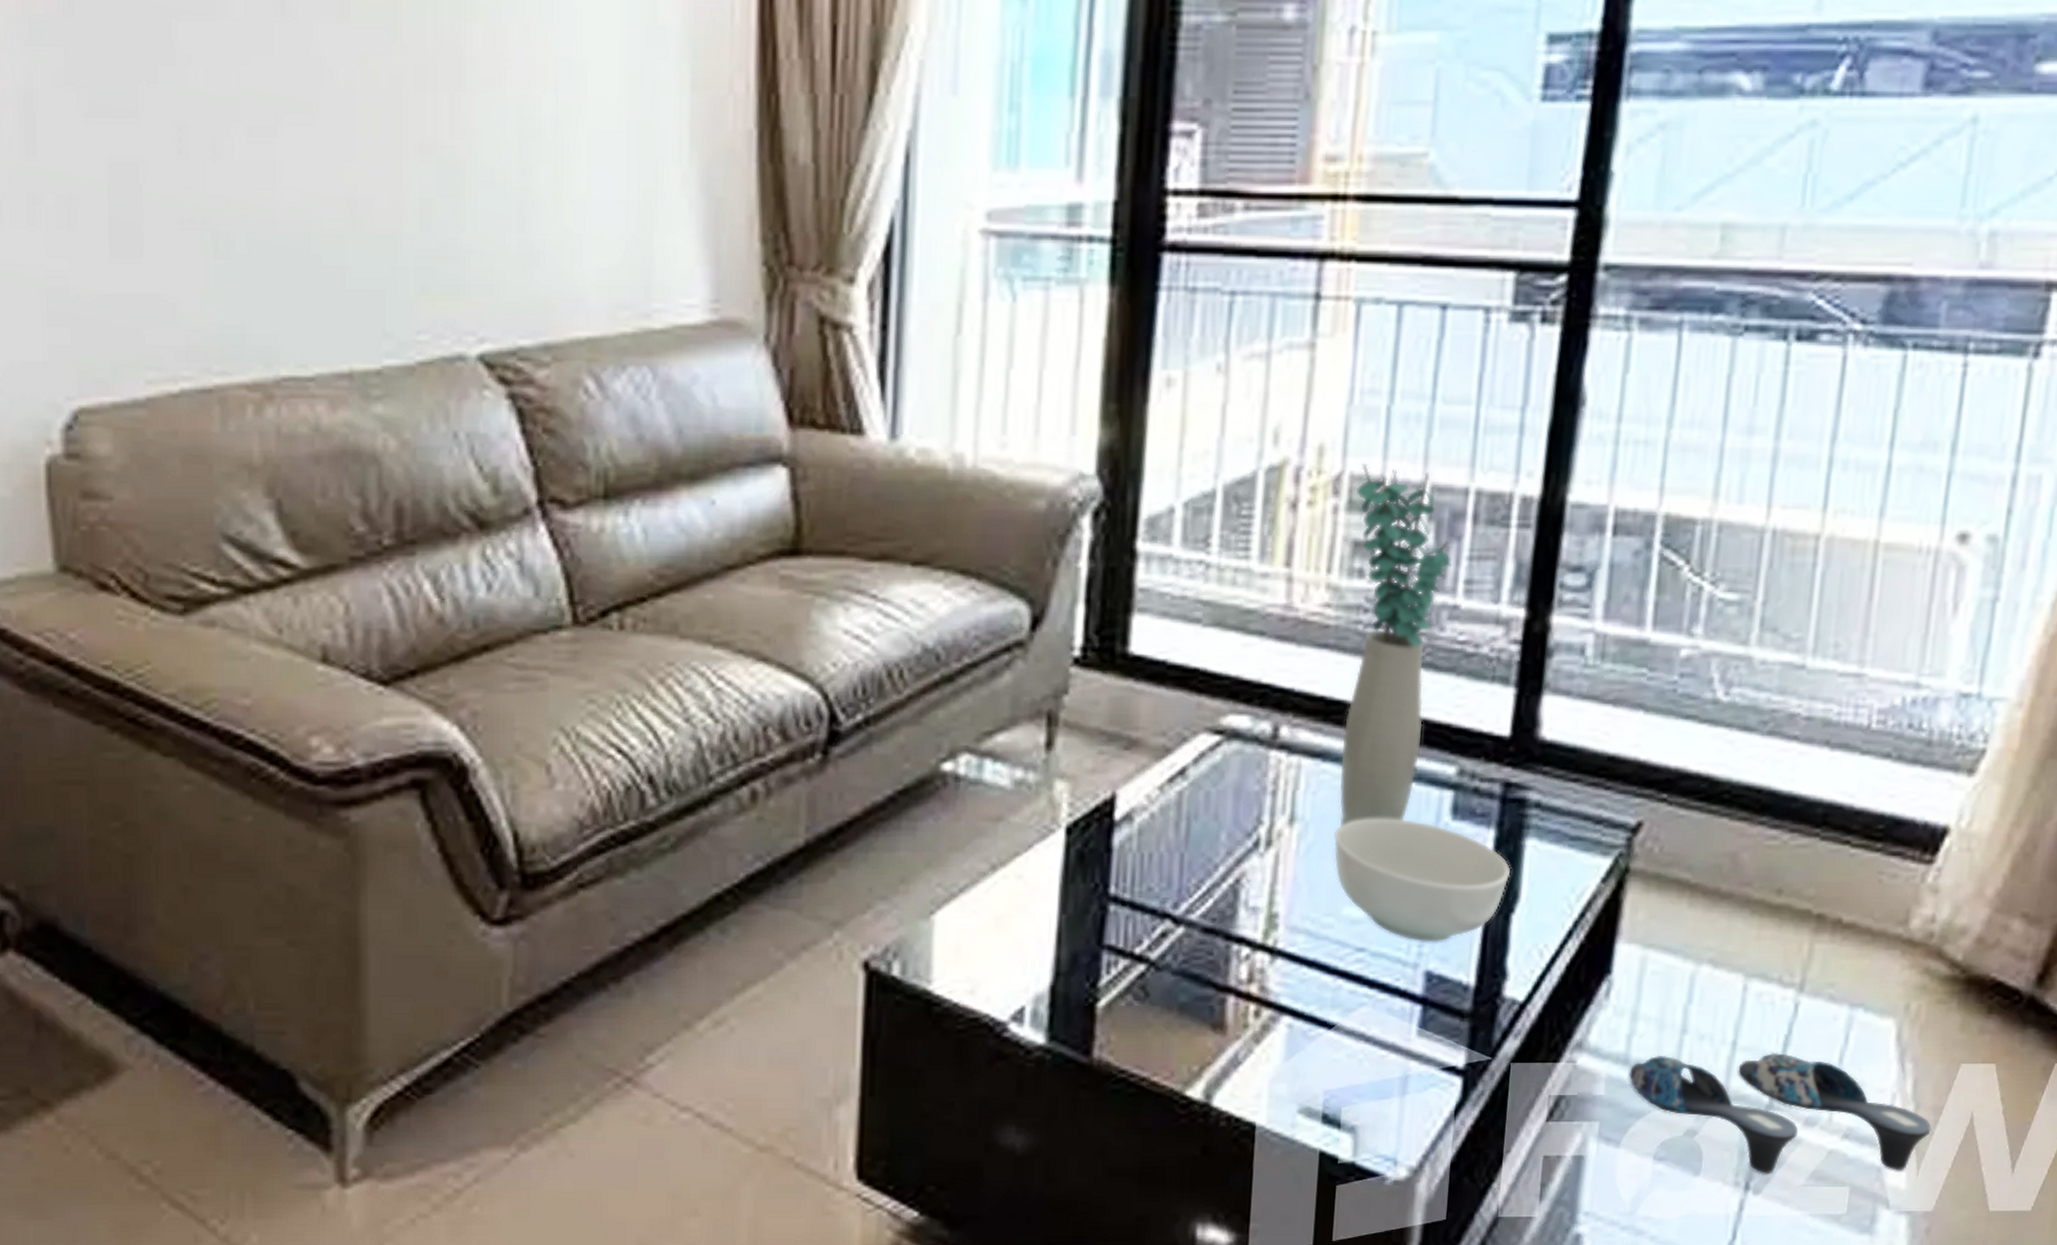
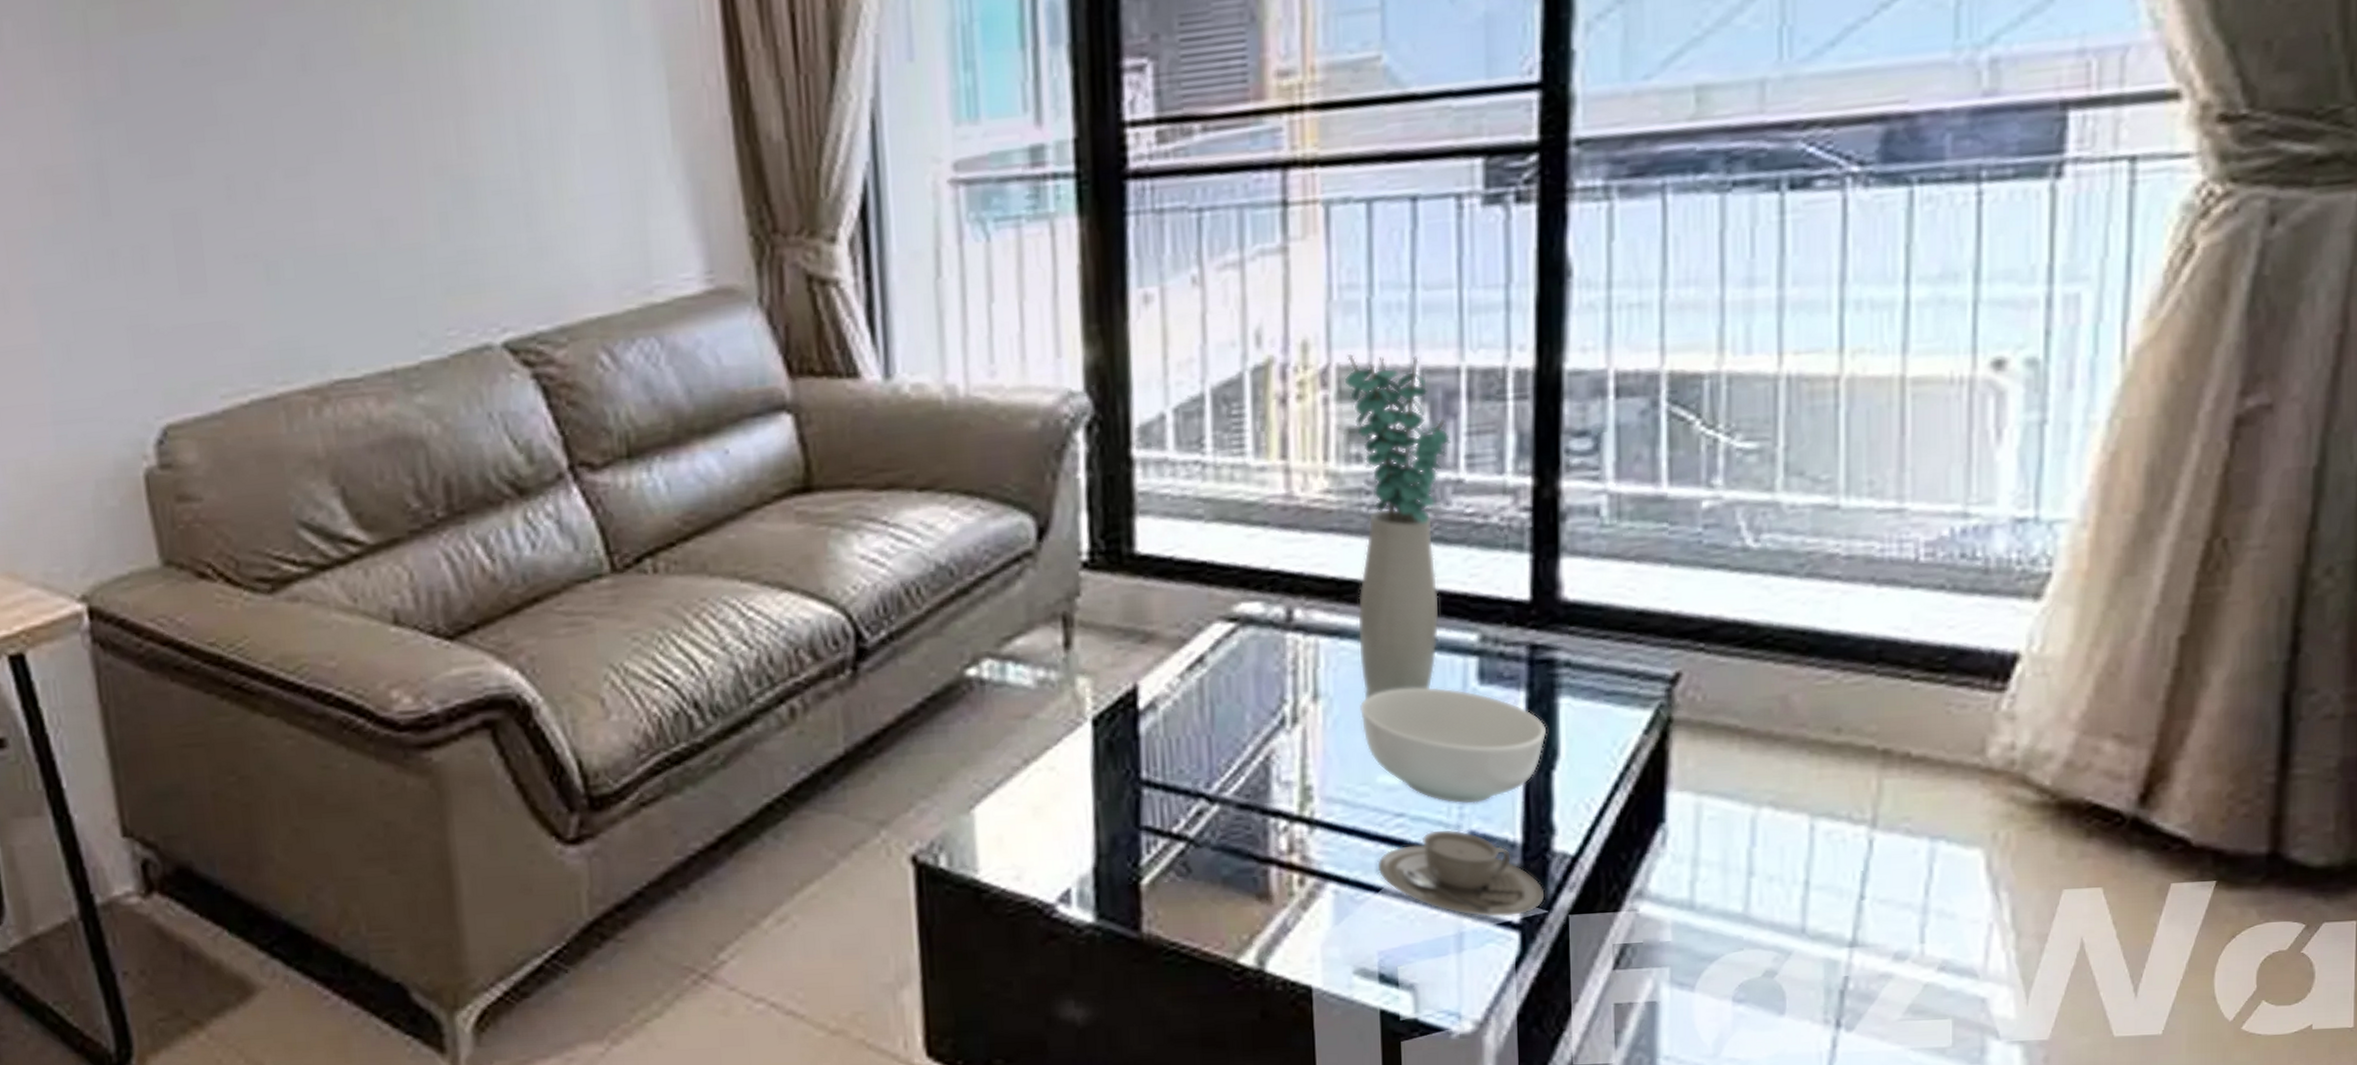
teacup: none [1334,968,1491,1060] -> present [1377,829,1545,917]
slippers: present [1630,1052,1932,1174] -> none [1697,889,2037,1010]

